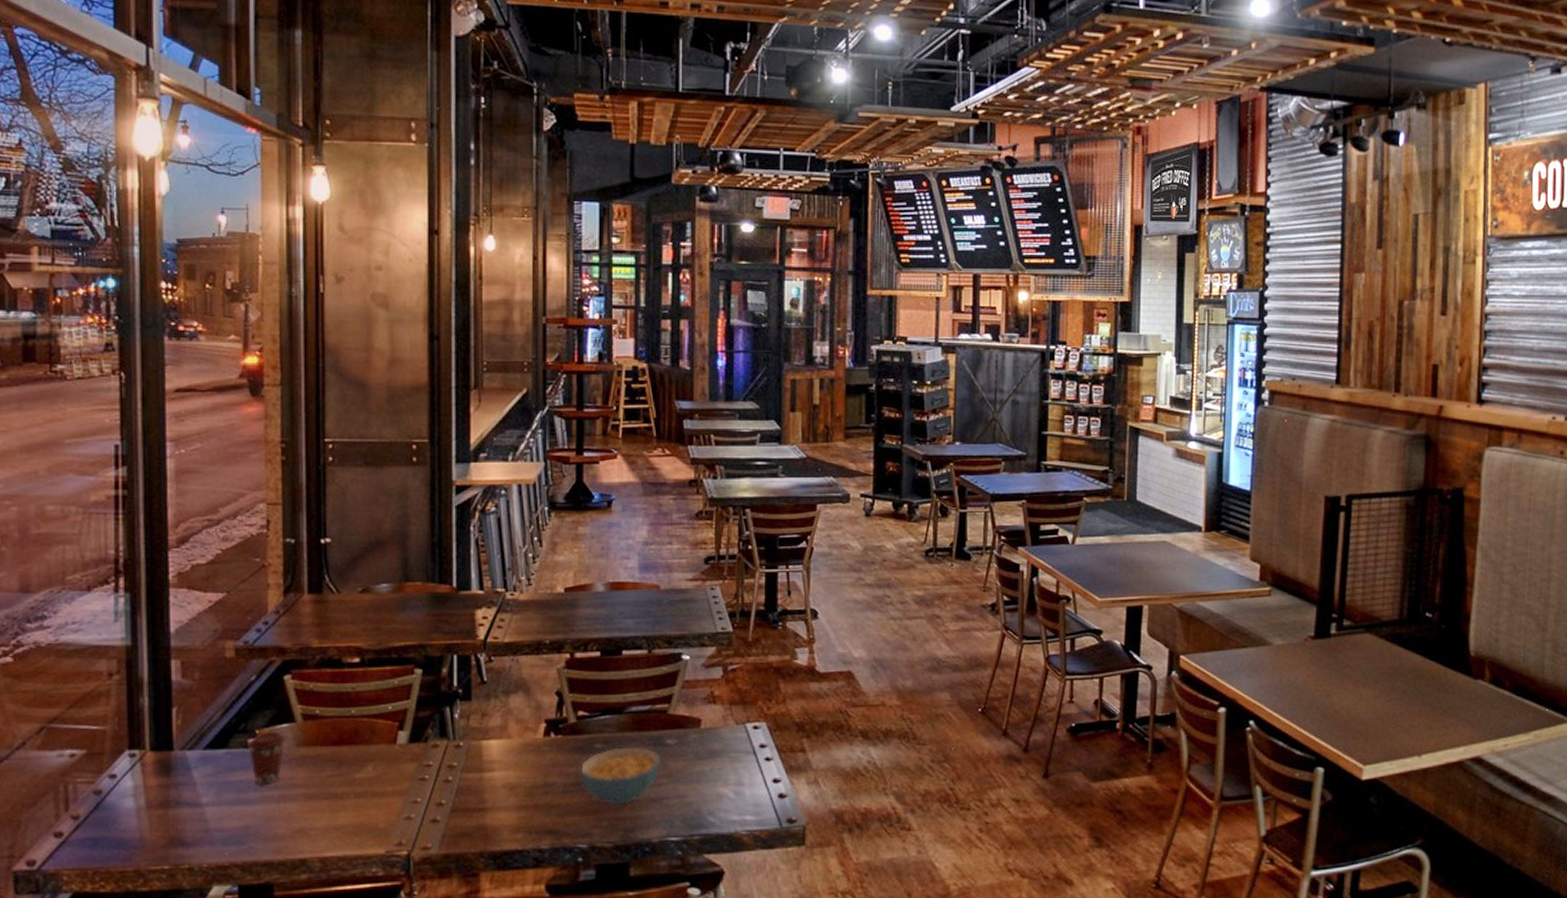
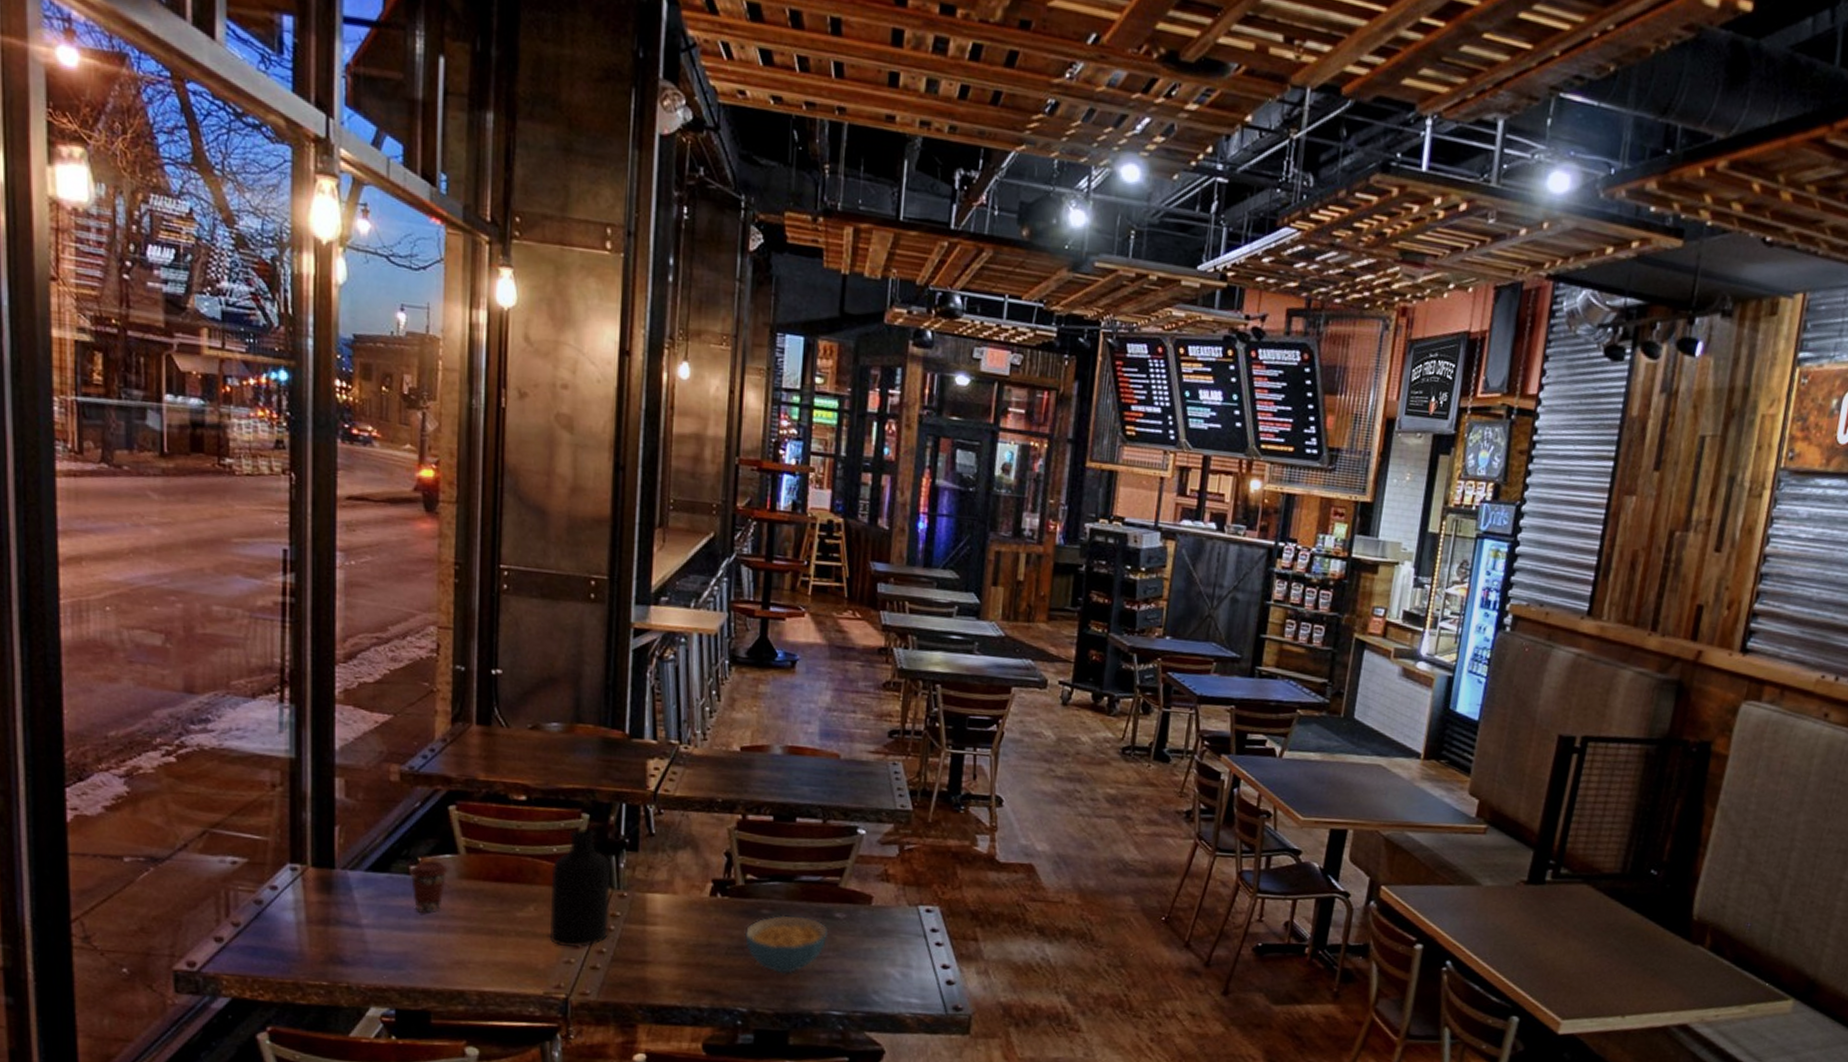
bottle: none [387,683,447,803] -> present [550,829,612,948]

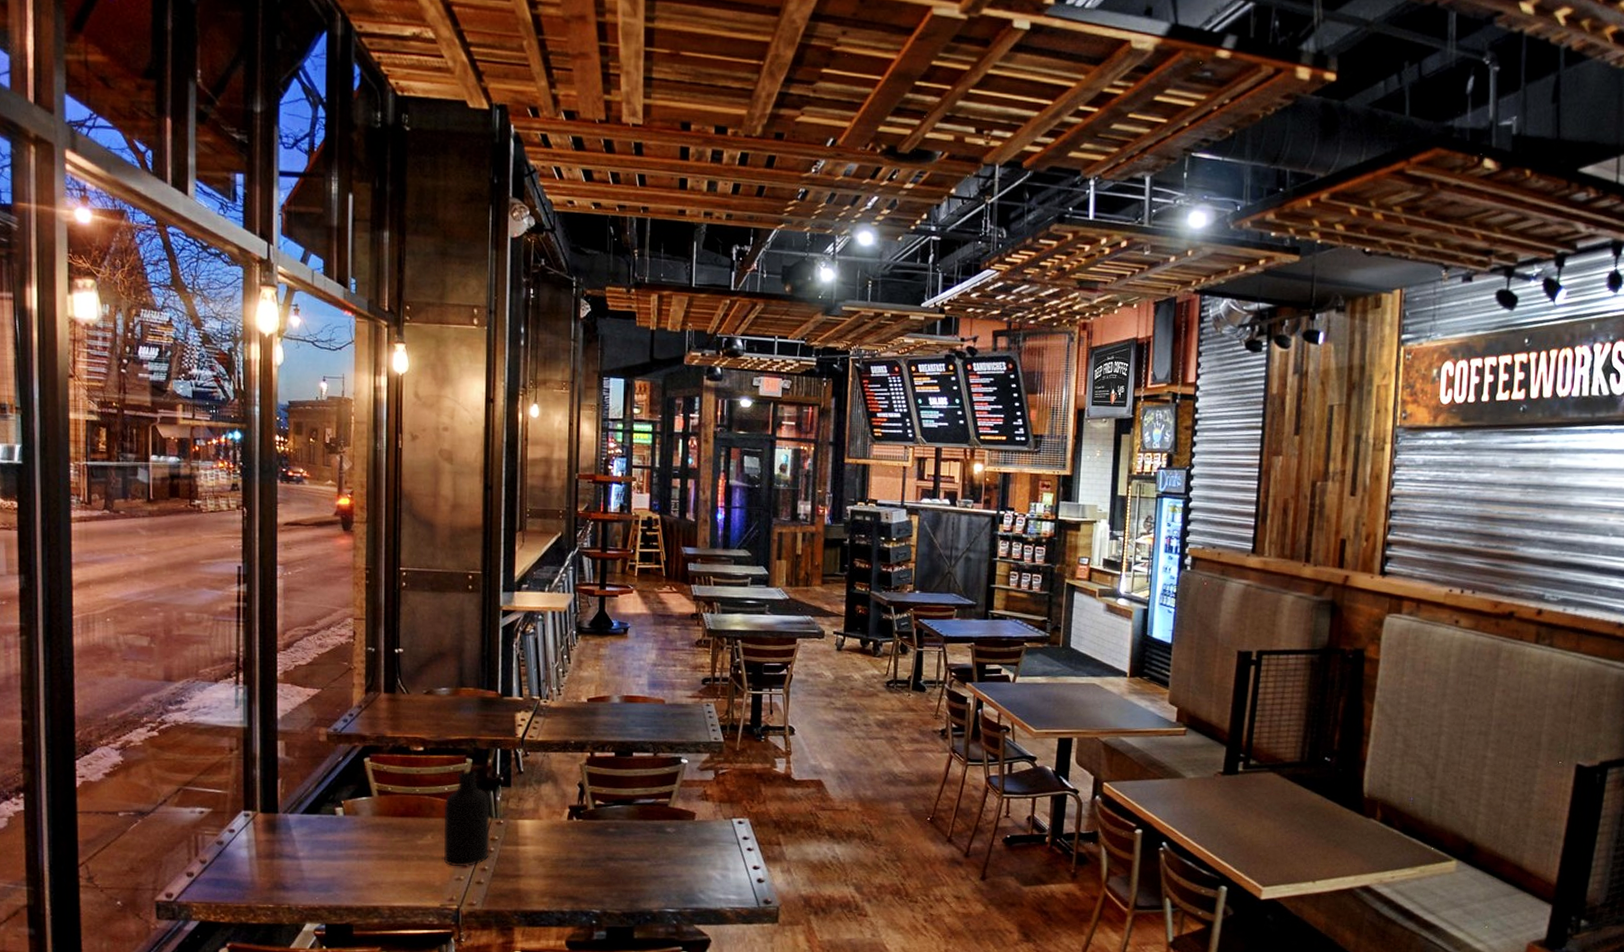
coffee cup: present [408,860,448,914] -> none [334,803,364,845]
cereal bowl: present [745,915,829,974] -> none [596,832,662,881]

